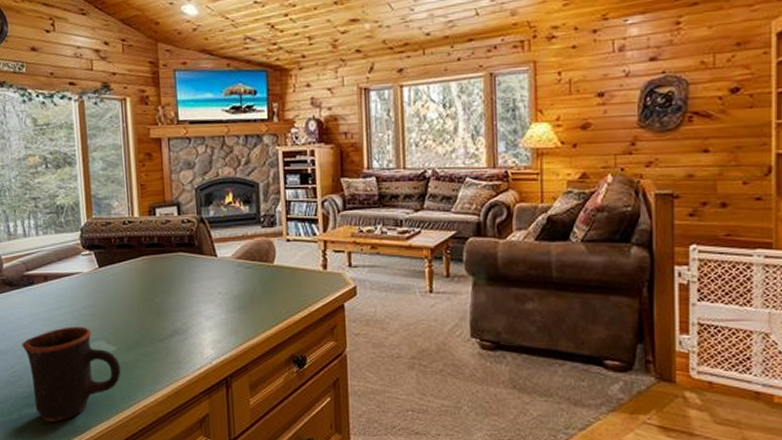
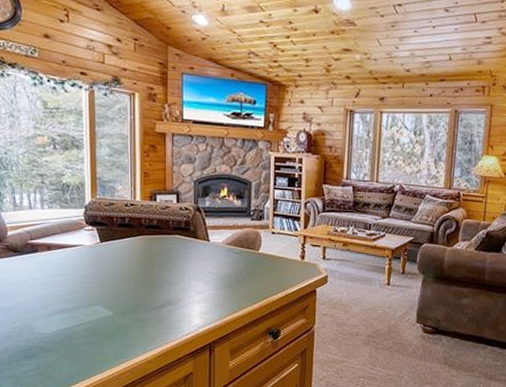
mug: present [22,326,121,422] -> none [23,291,116,373]

